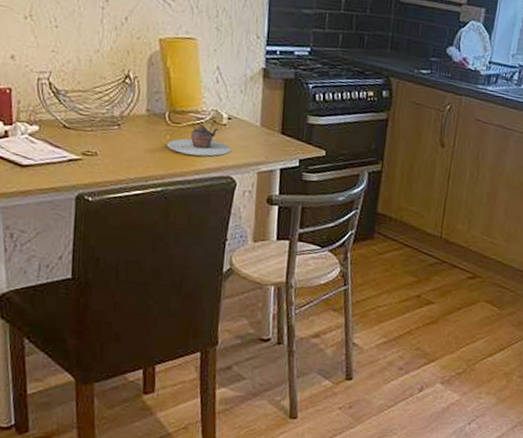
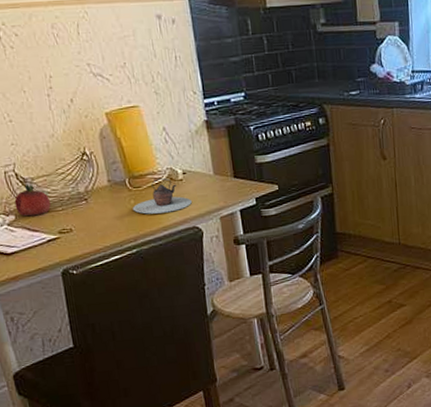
fruit: none [41,96,80,132] -> present [14,184,51,217]

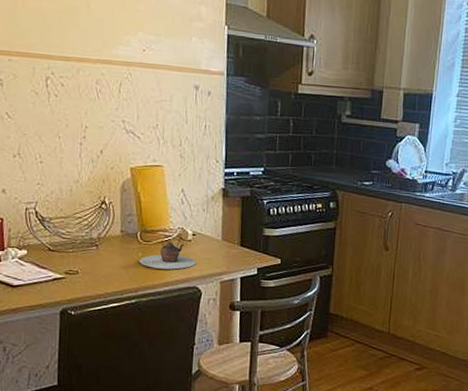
fruit: present [14,184,51,217] -> none [29,223,63,254]

